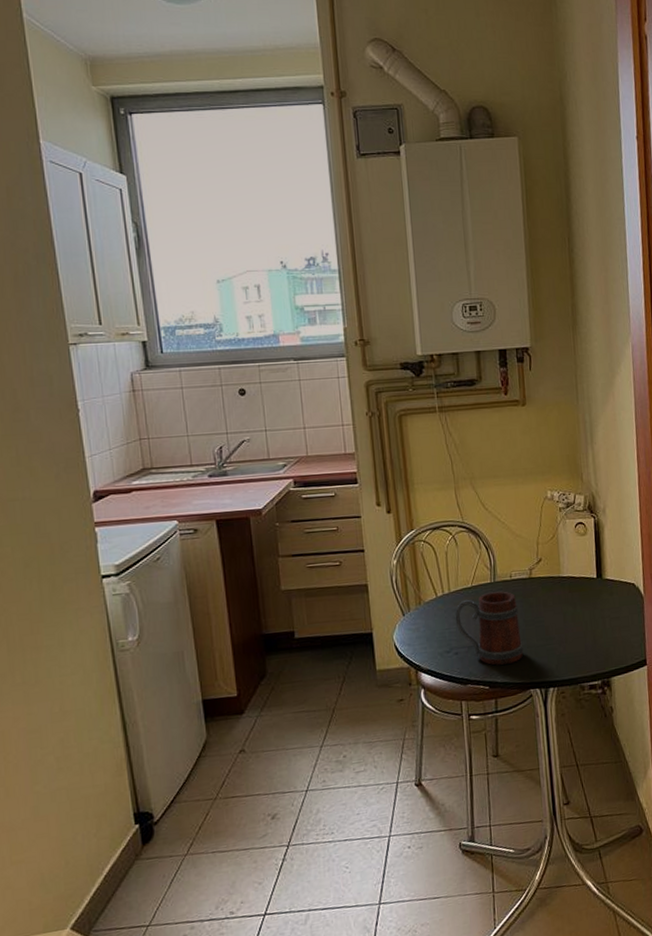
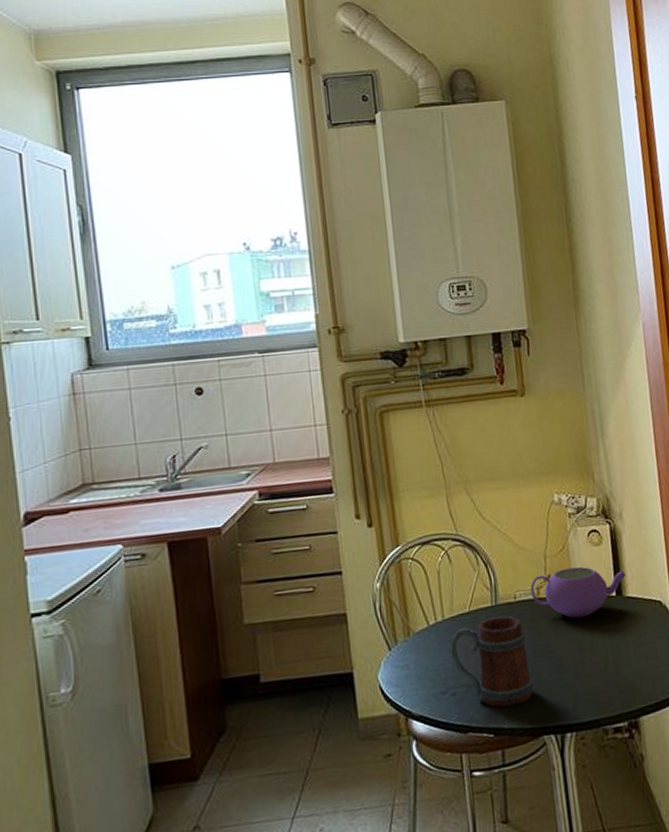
teapot: none [524,552,606,595] -> present [530,566,626,618]

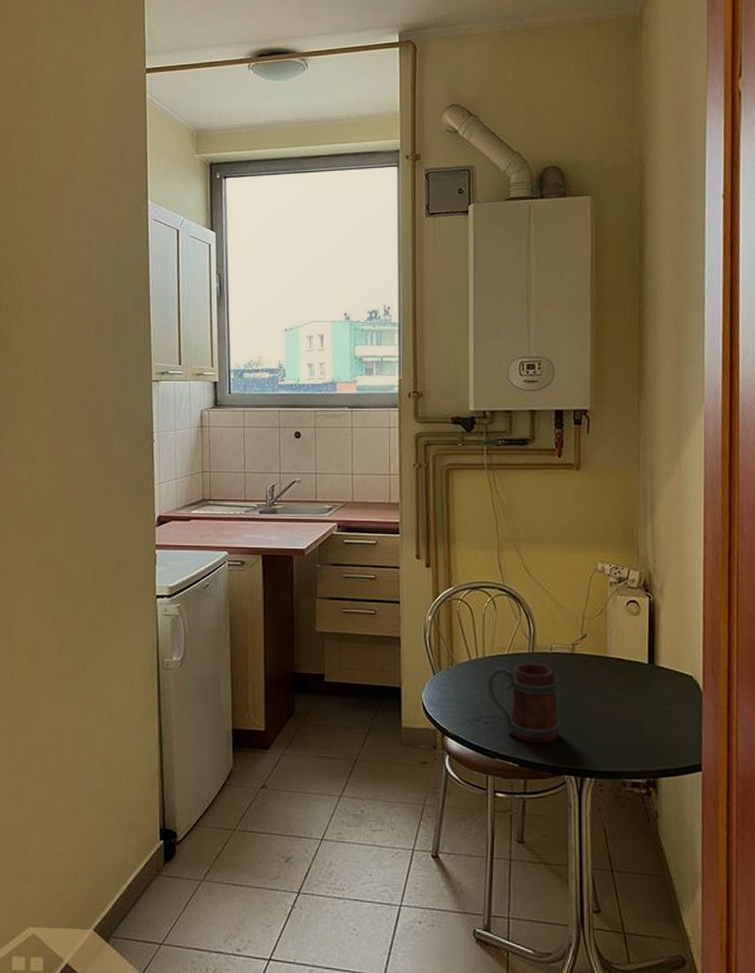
teapot: present [530,566,626,618] -> none [566,631,660,678]

